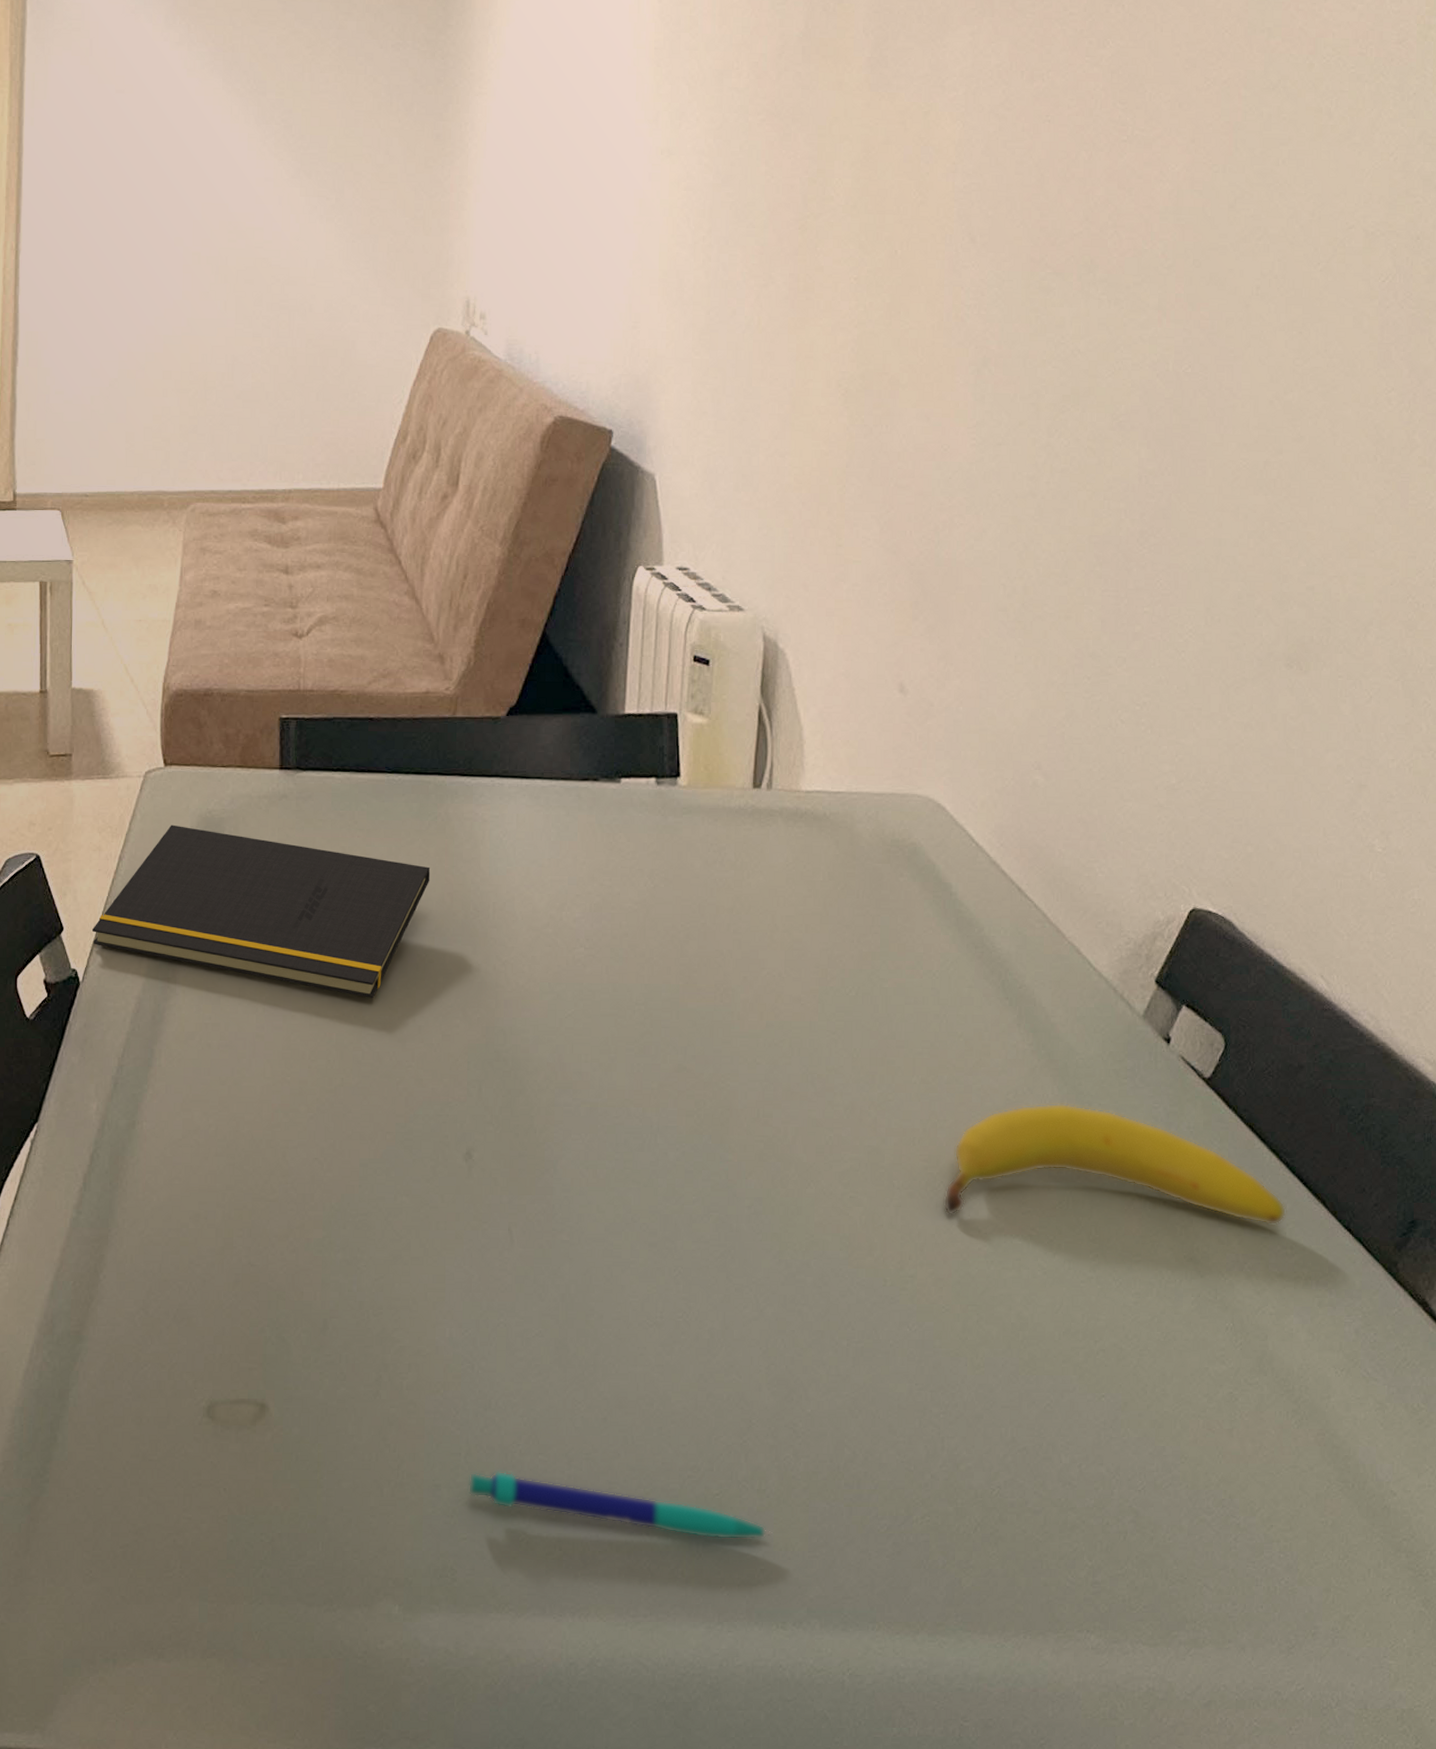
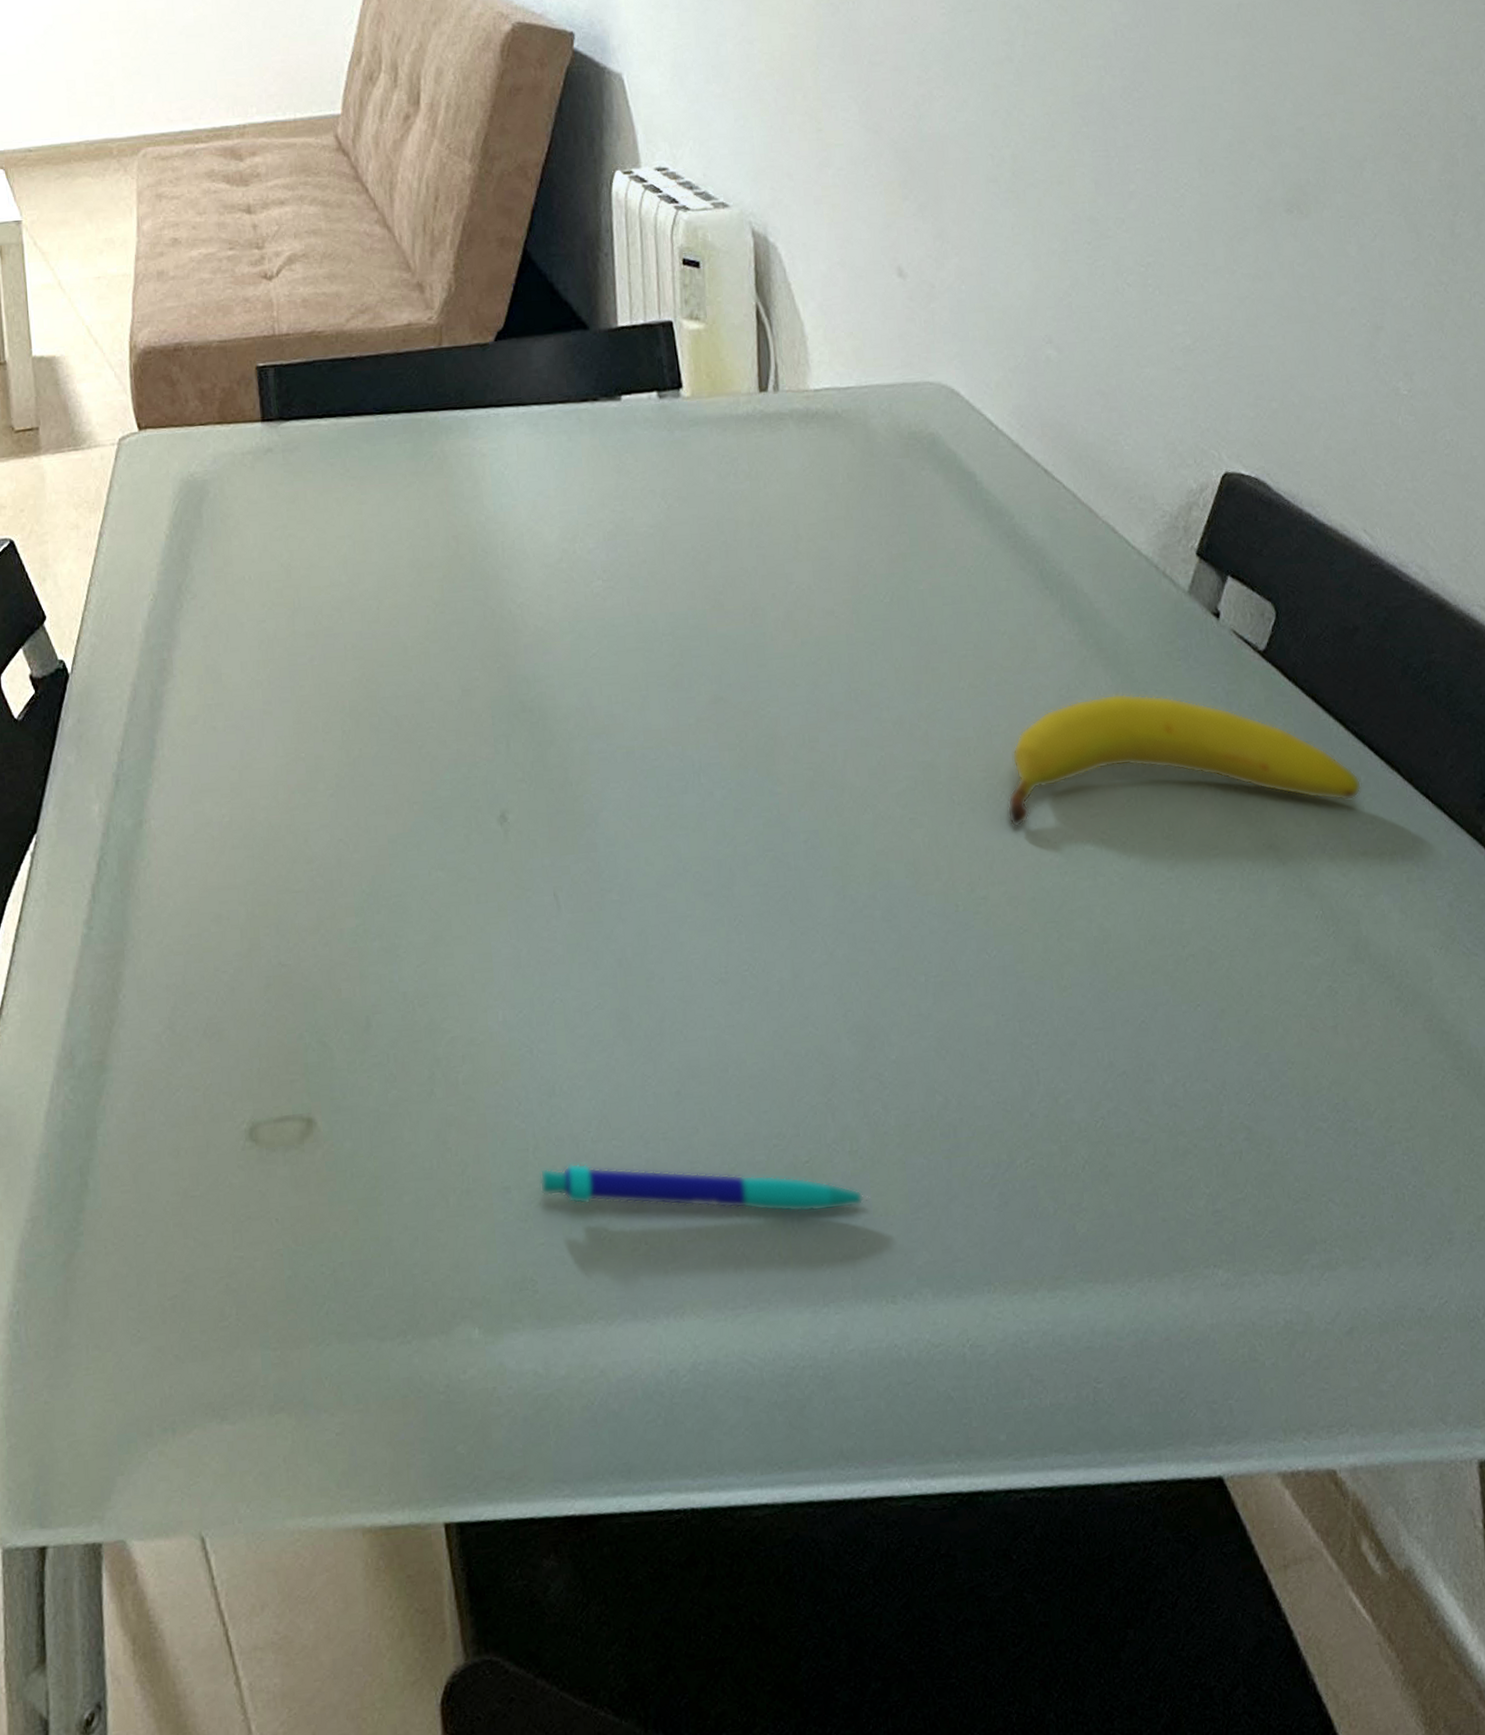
notepad: present [91,824,431,999] -> none [76,492,433,659]

